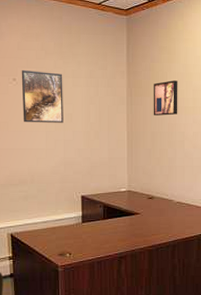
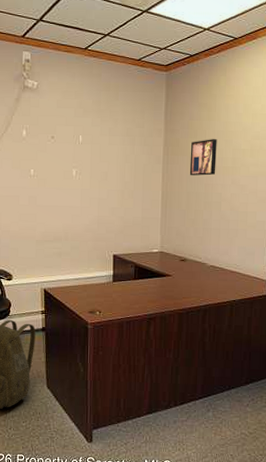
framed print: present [21,69,63,123] -> none [59,127,100,181]

